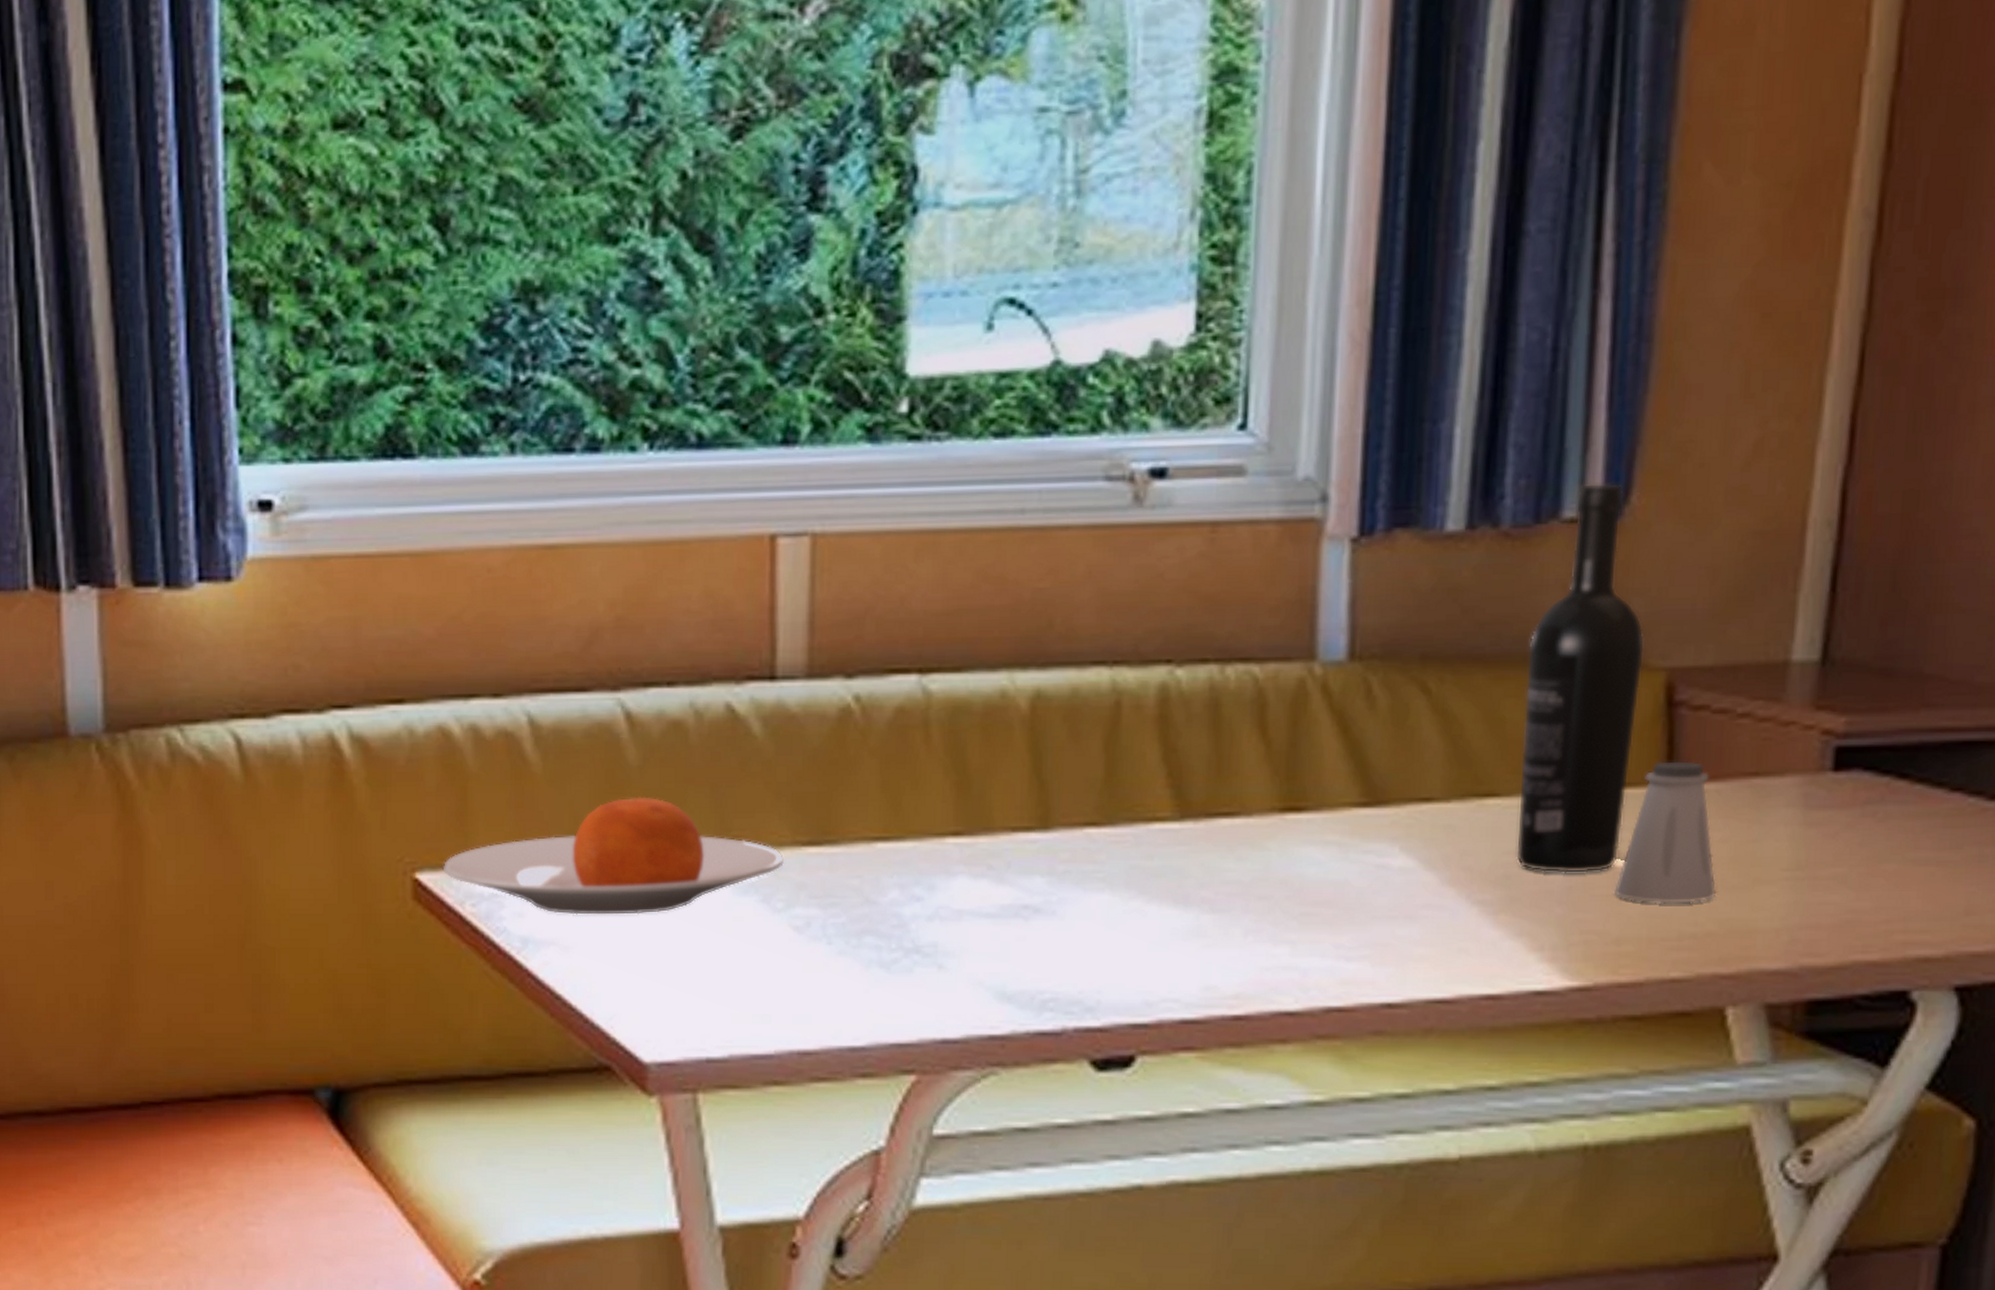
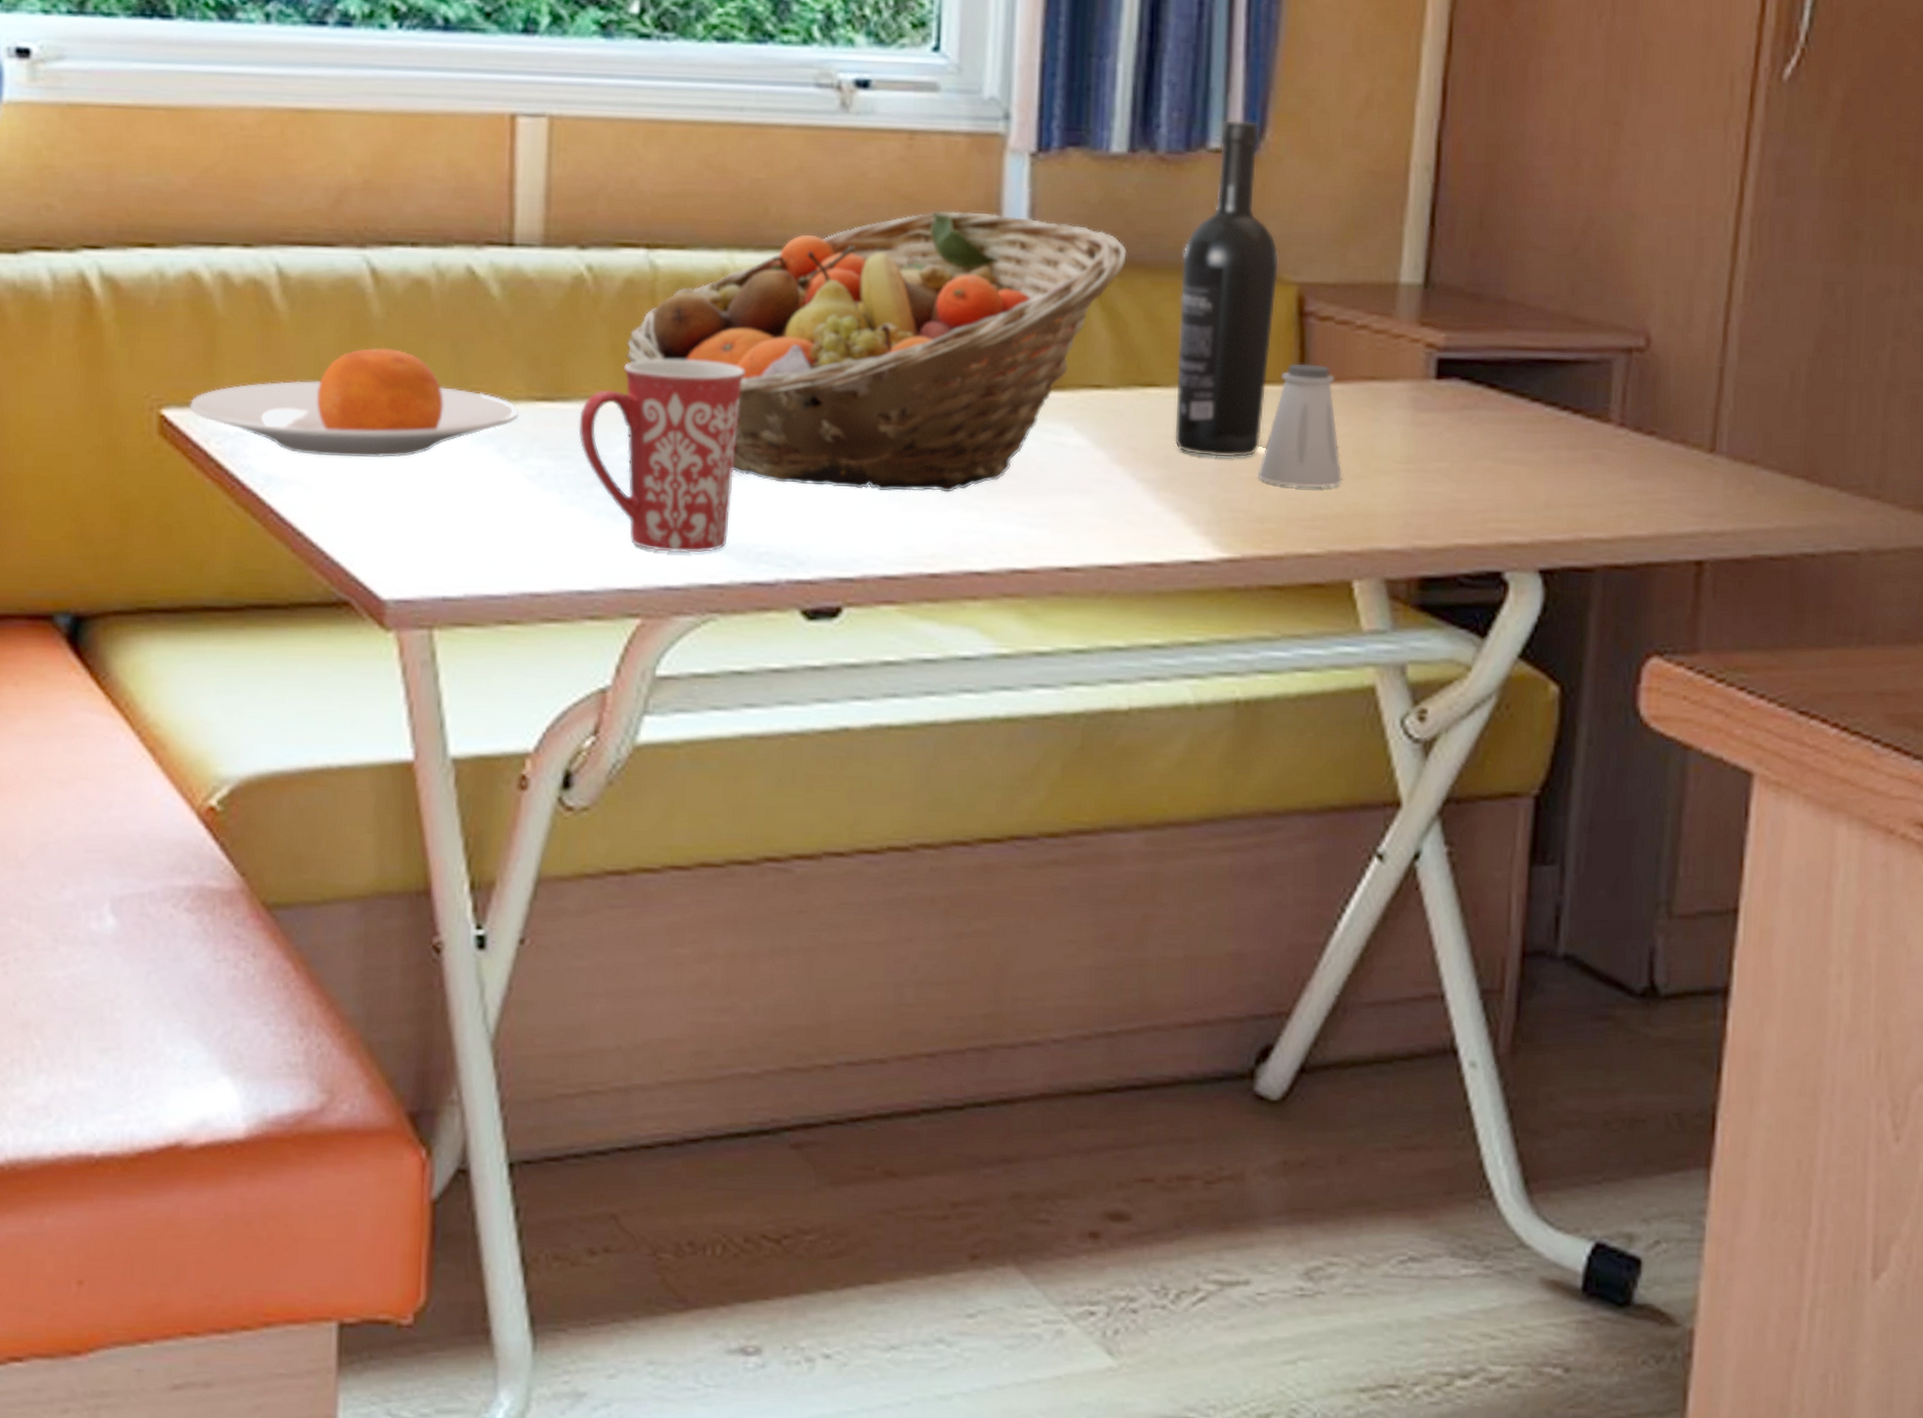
mug: none [847,793,1027,1002] -> present [578,359,744,553]
fruit basket: none [897,609,1464,927] -> present [626,211,1128,493]

